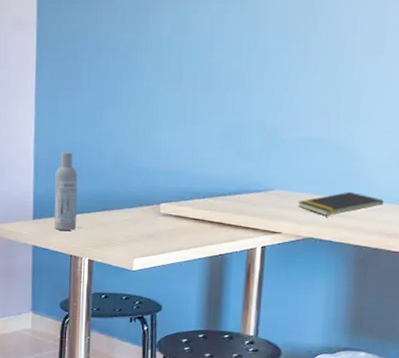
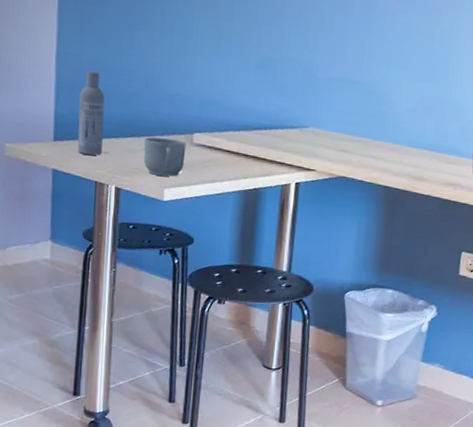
mug: none [114,210,154,247] -> present [143,137,186,177]
notepad: present [298,191,384,216] -> none [331,133,411,156]

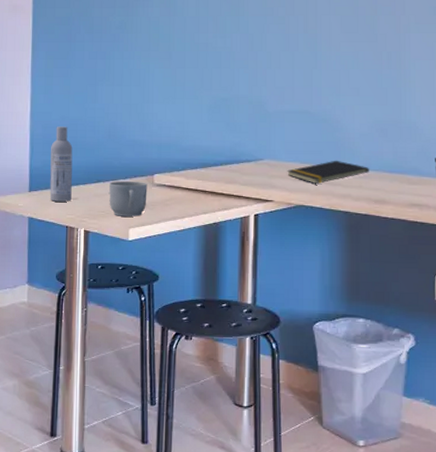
notepad: none [331,133,411,156] -> present [287,160,369,184]

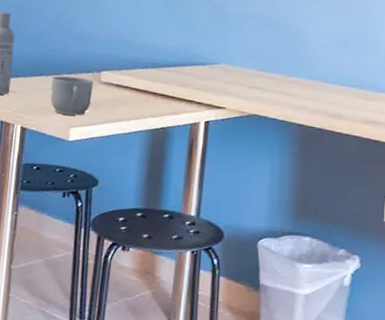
notepad: present [287,160,369,184] -> none [242,69,327,93]

